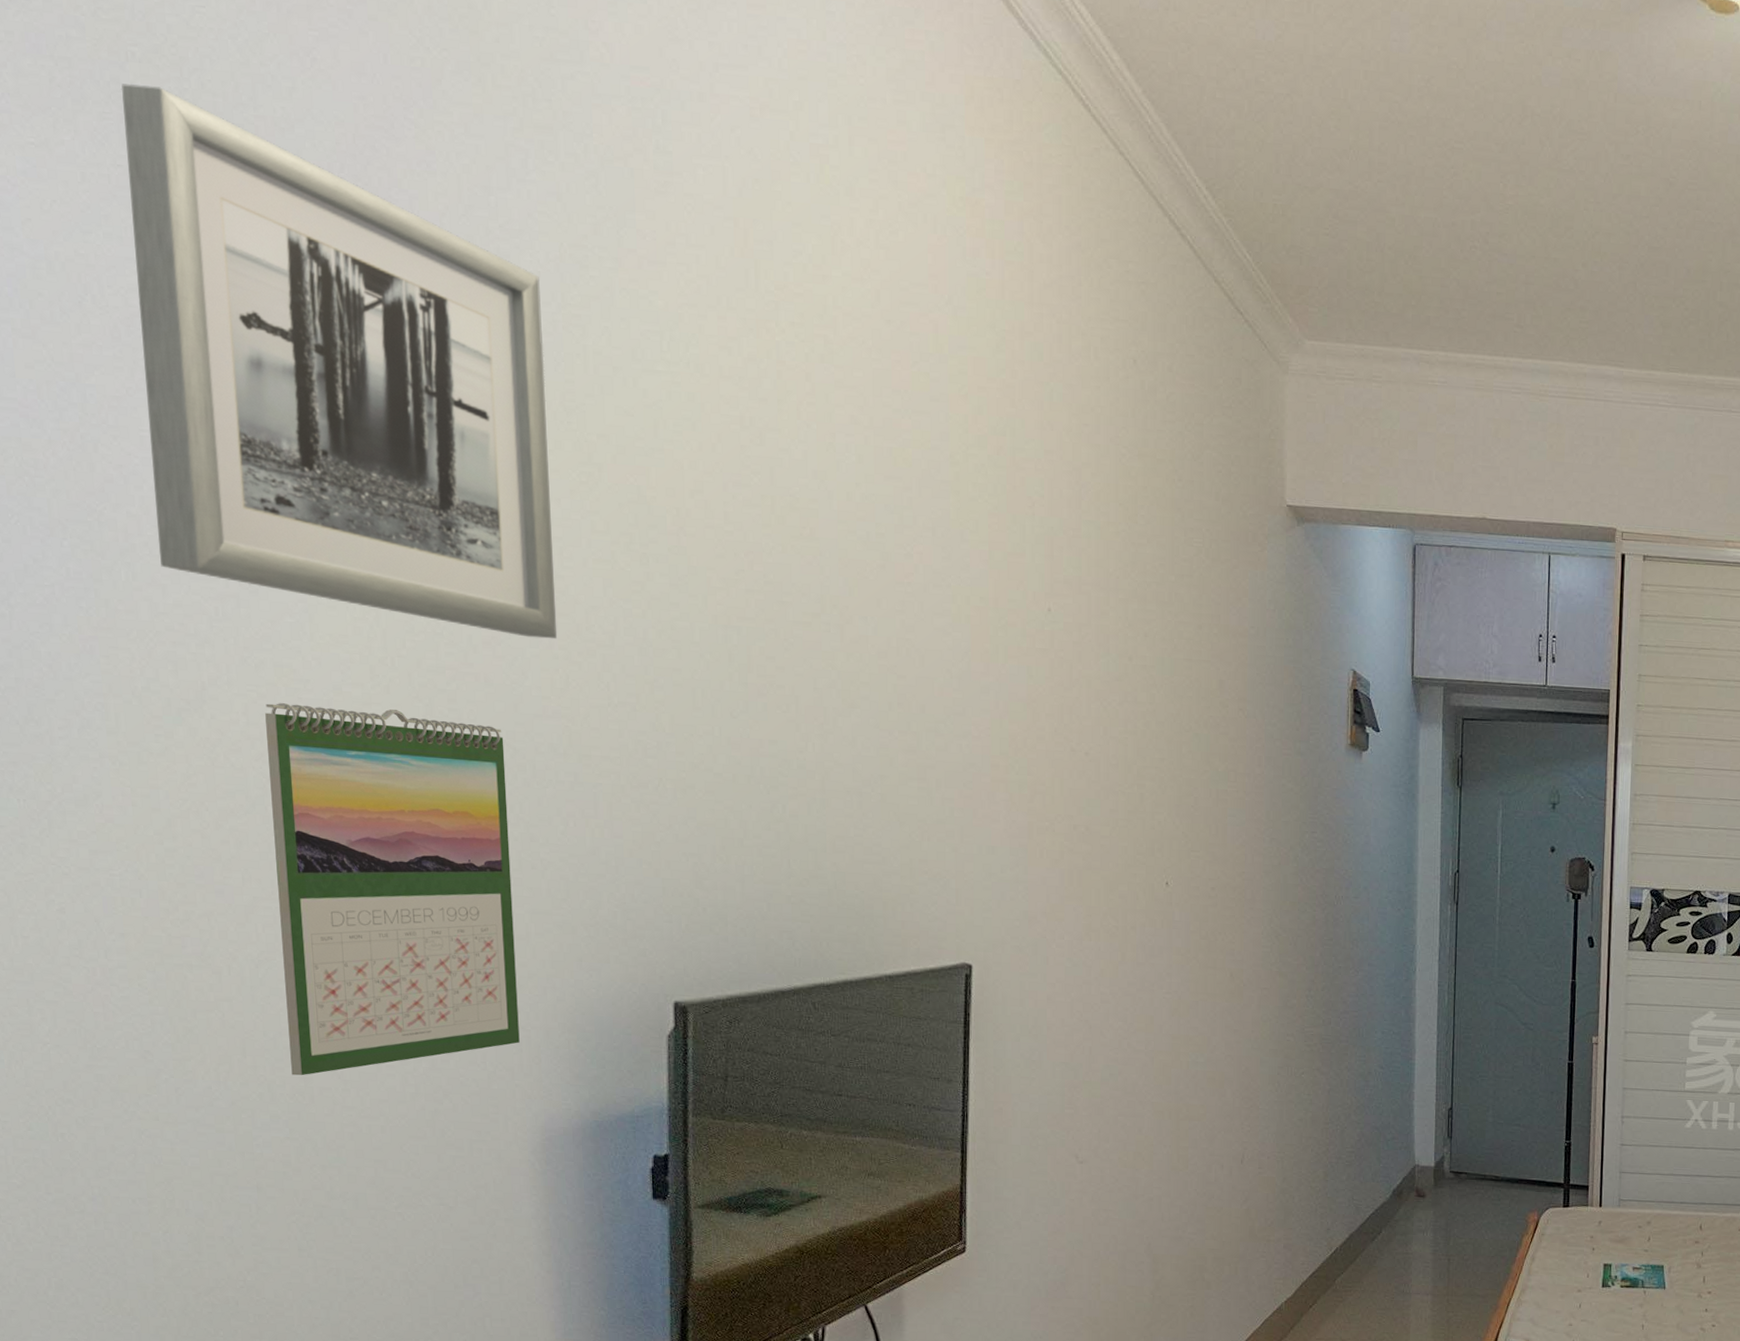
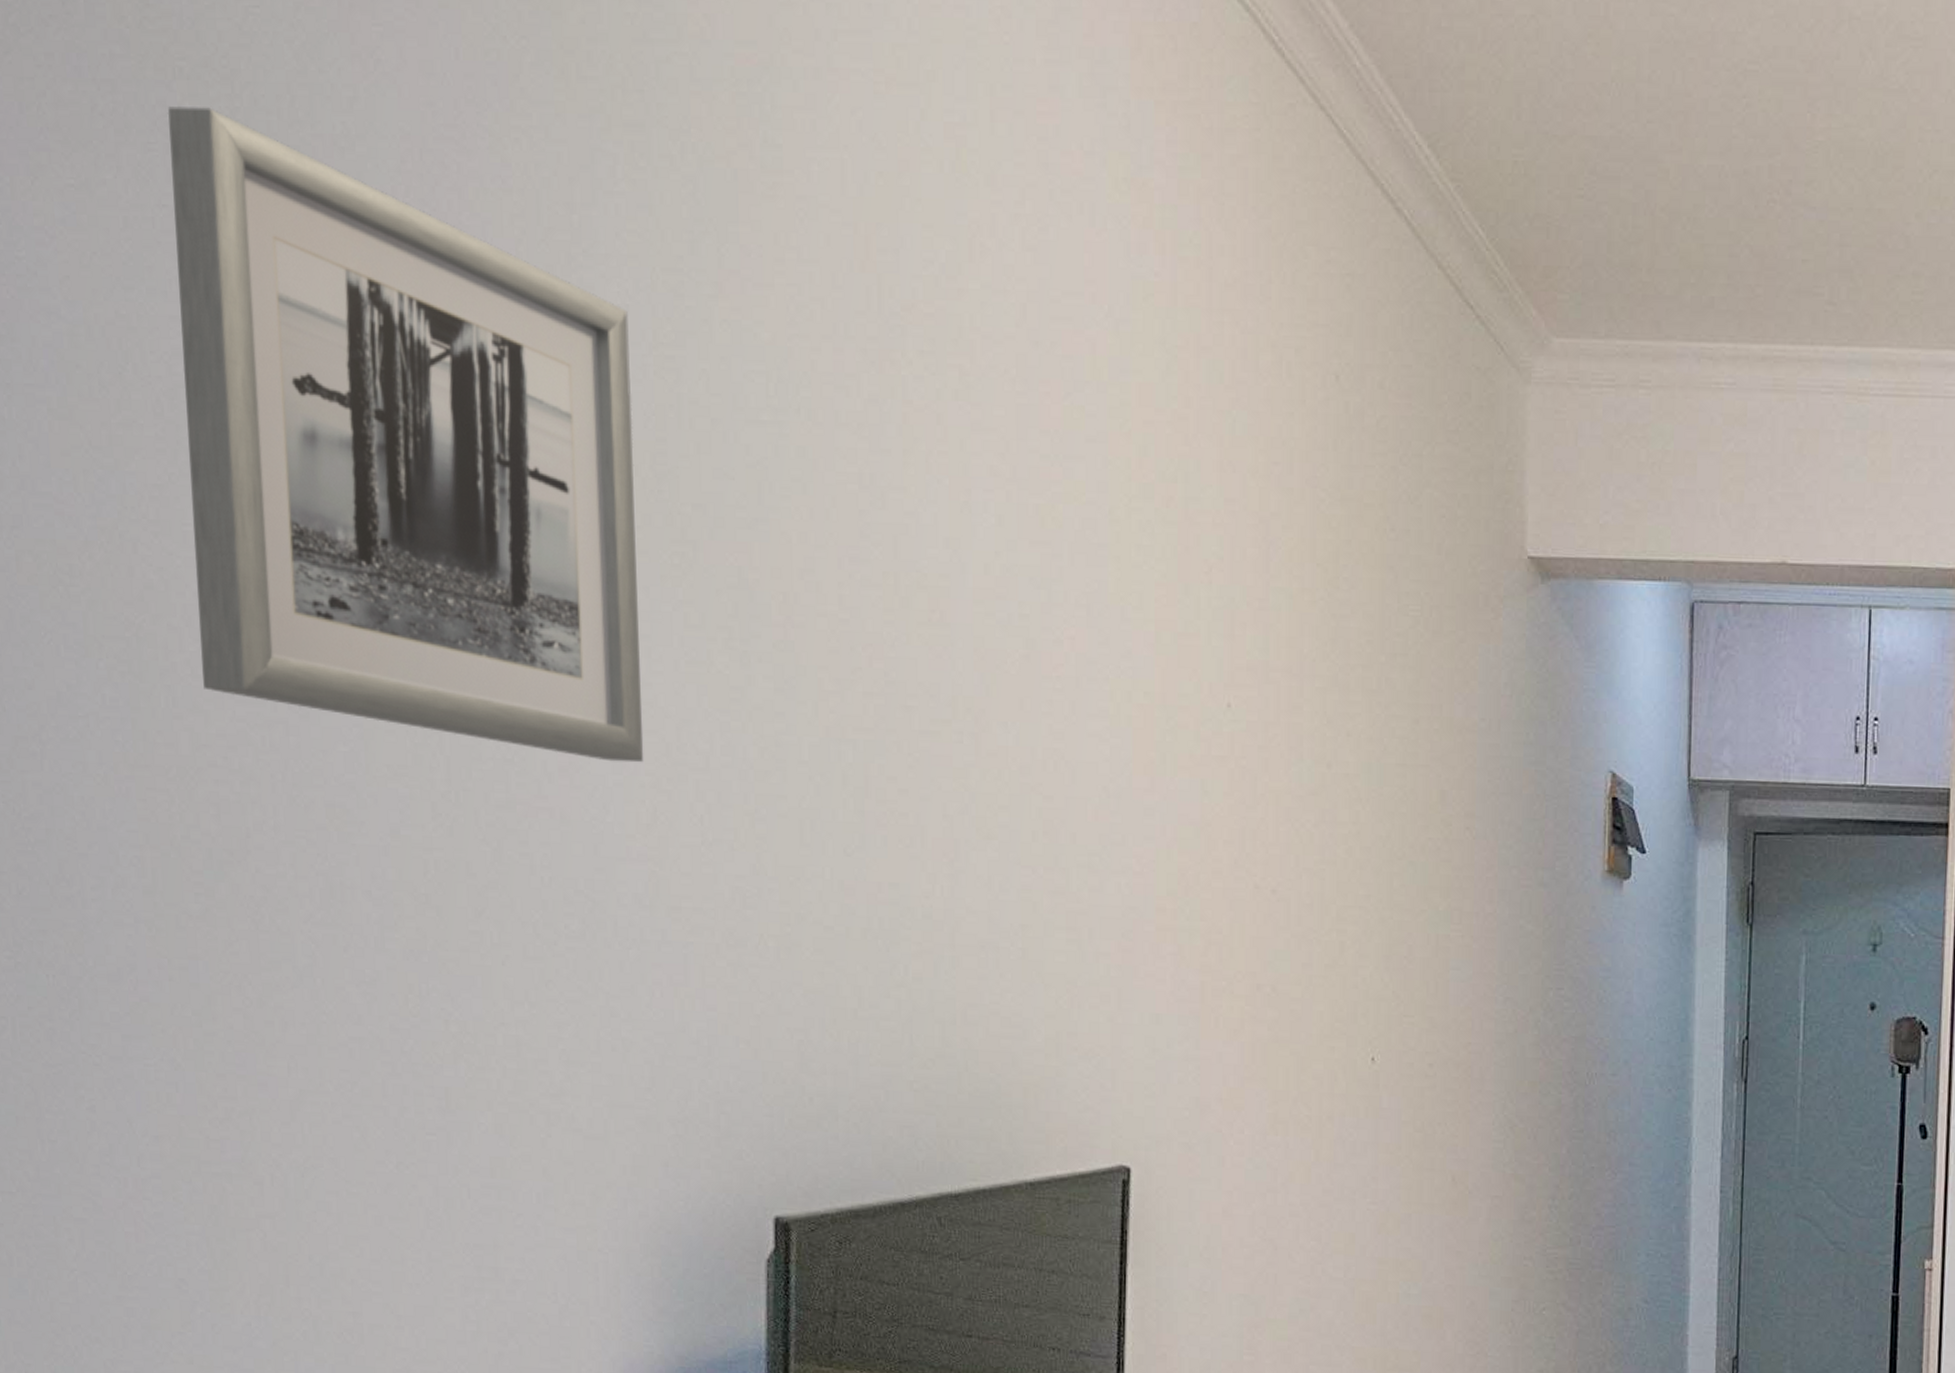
calendar: present [265,703,520,1076] -> none [315,851,596,1310]

